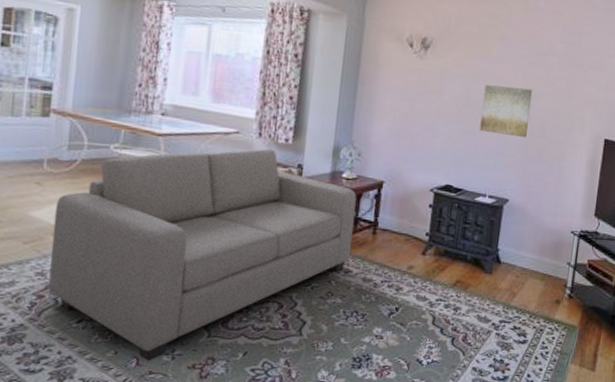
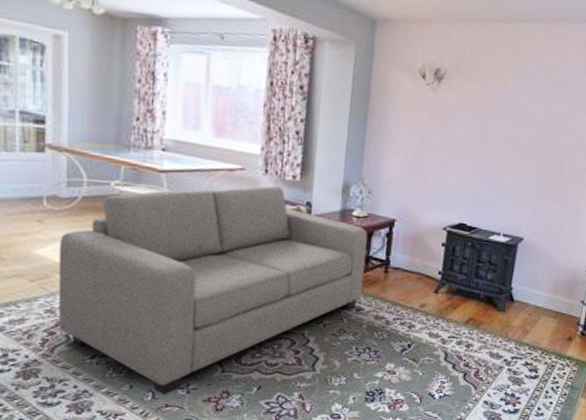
wall art: present [480,84,533,138] -> none [495,119,552,175]

